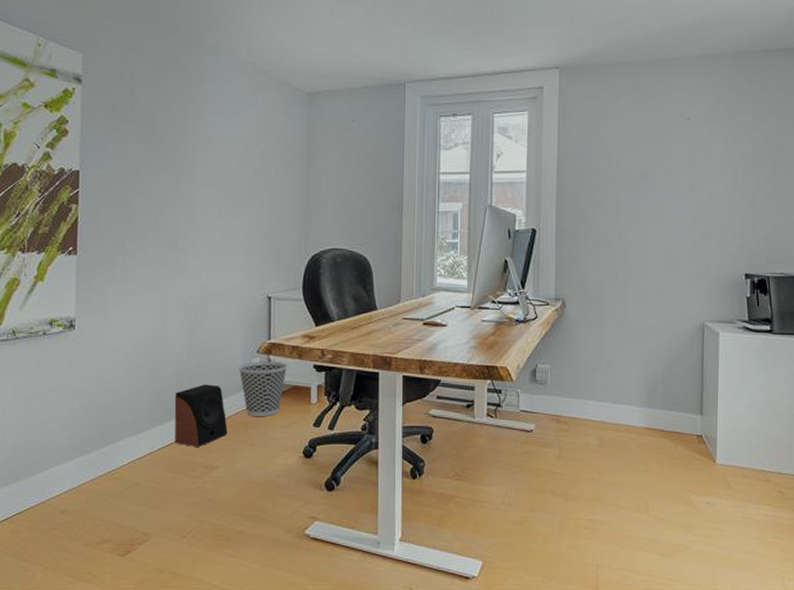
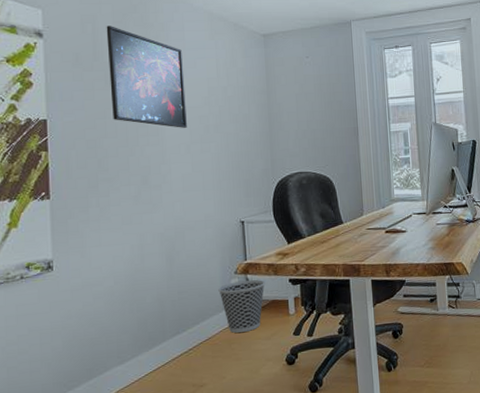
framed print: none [144,74,221,190] -> present [106,26,187,128]
speaker: present [174,384,228,448] -> none [158,308,213,369]

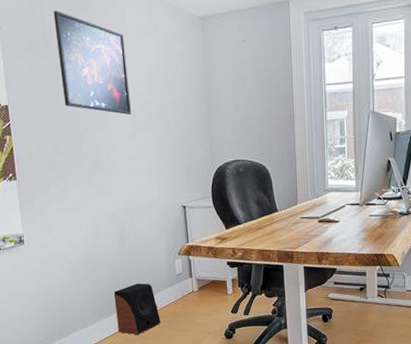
speaker: none [158,308,213,369] -> present [114,283,161,335]
wastebasket: present [218,279,265,333] -> none [164,260,206,307]

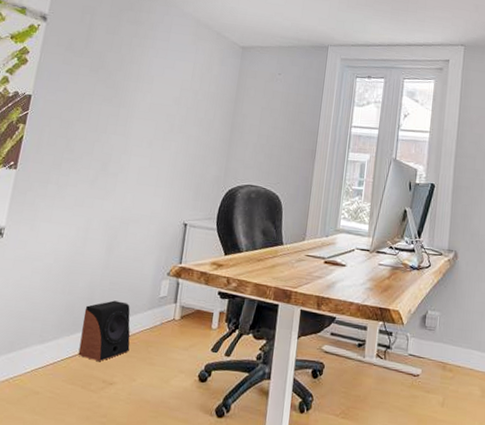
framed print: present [53,11,131,115] -> none [89,18,165,123]

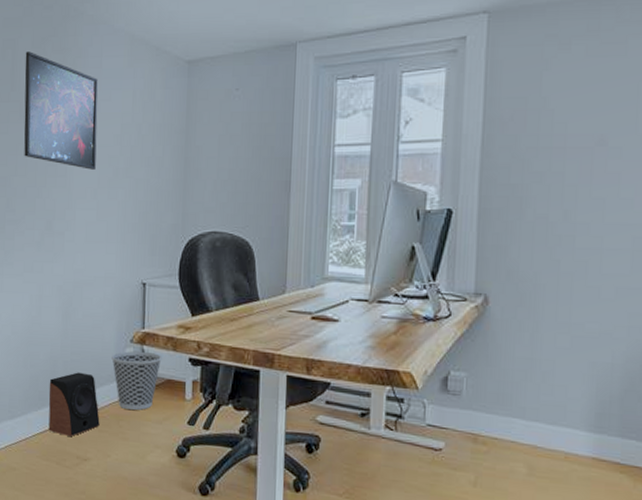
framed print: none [89,18,165,123] -> present [24,51,98,170]
wastebasket: none [148,283,195,337] -> present [111,351,162,410]

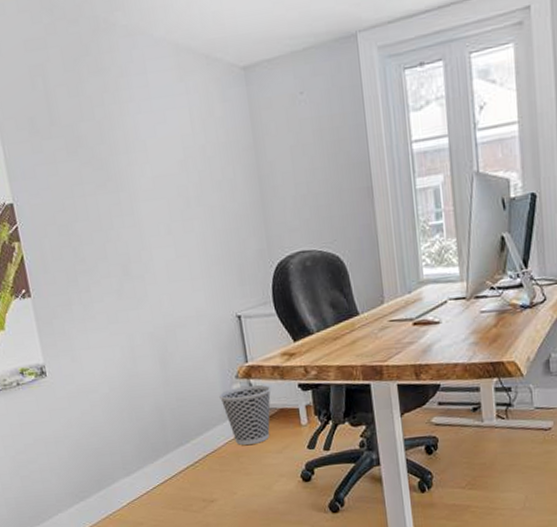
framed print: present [24,51,98,170] -> none [58,76,164,204]
speaker: present [48,372,100,437] -> none [159,417,220,483]

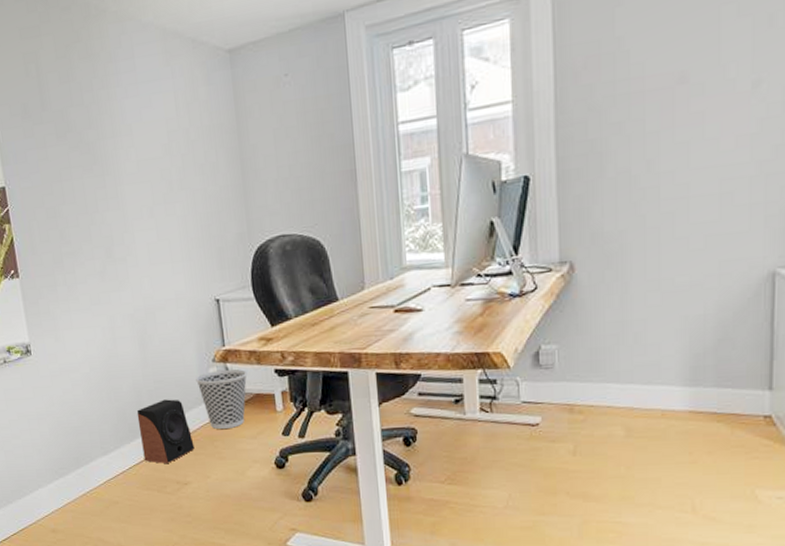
speaker: none [159,417,220,483] -> present [137,399,195,465]

